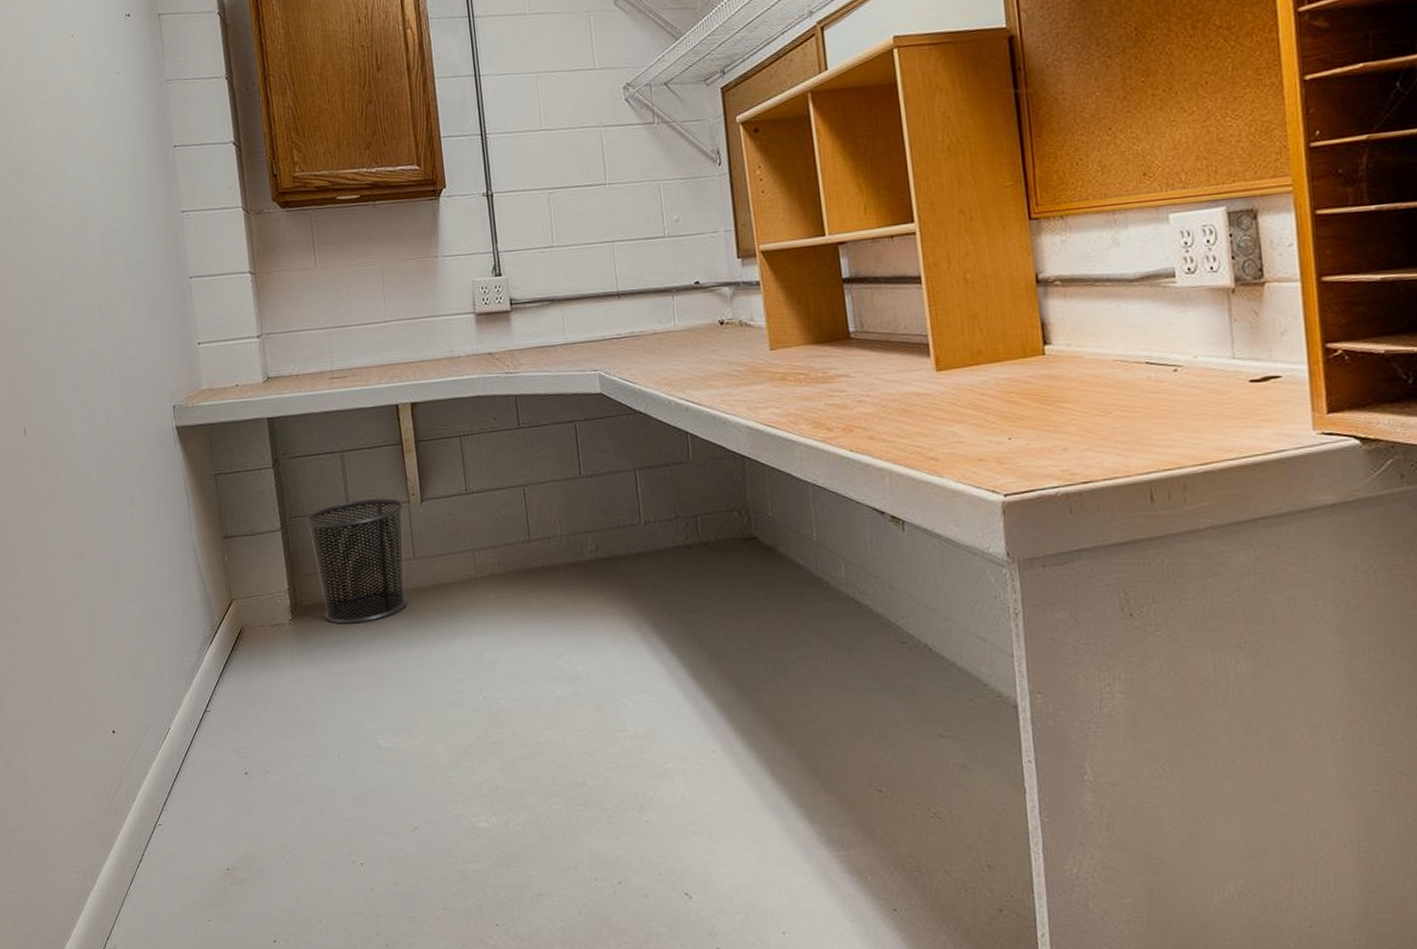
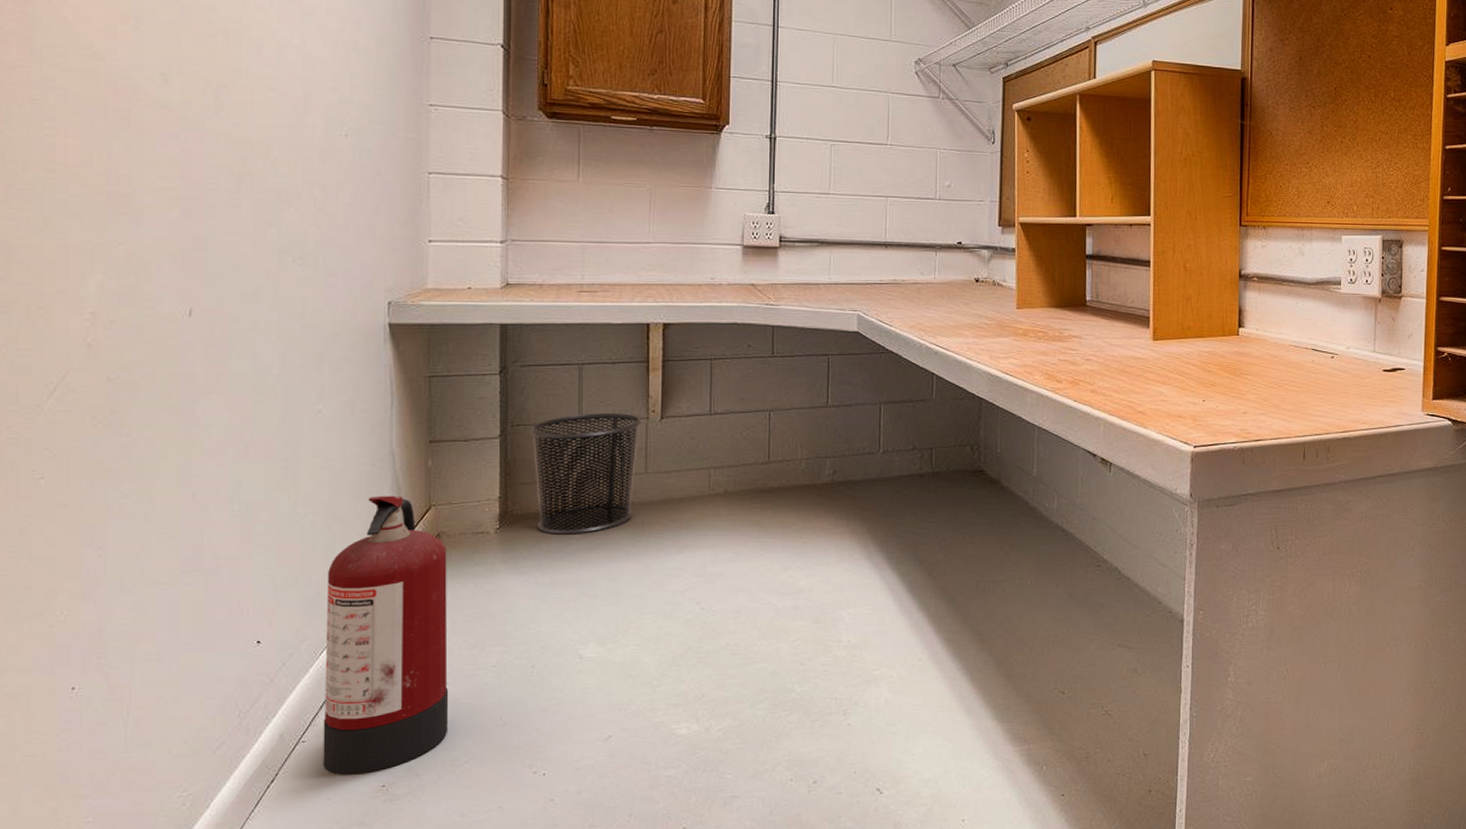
fire extinguisher: none [158,591,275,858] -> present [323,495,449,775]

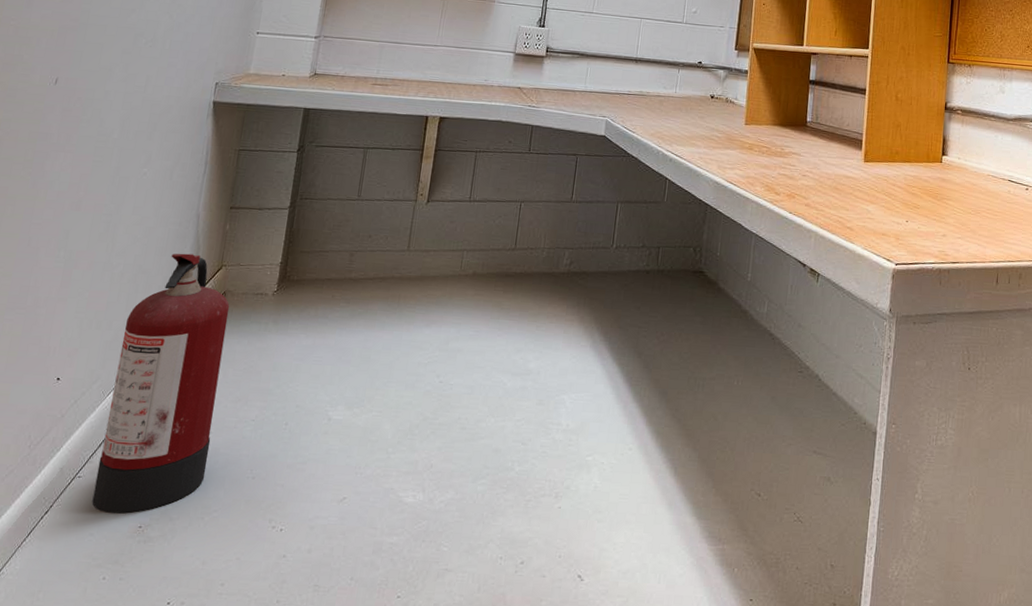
waste bin: present [529,413,642,535] -> none [309,192,411,303]

